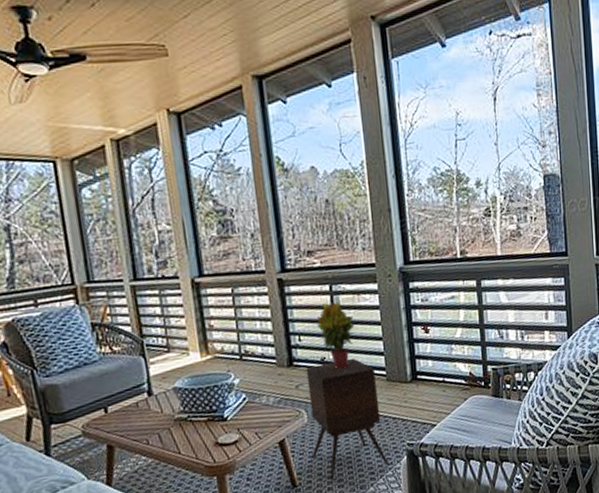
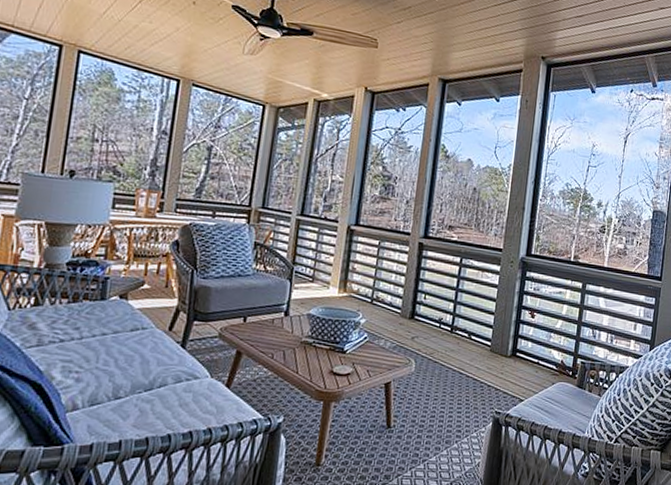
side table: present [305,358,390,481] -> none [410,322,482,430]
potted plant: present [317,298,355,369] -> none [442,270,475,332]

